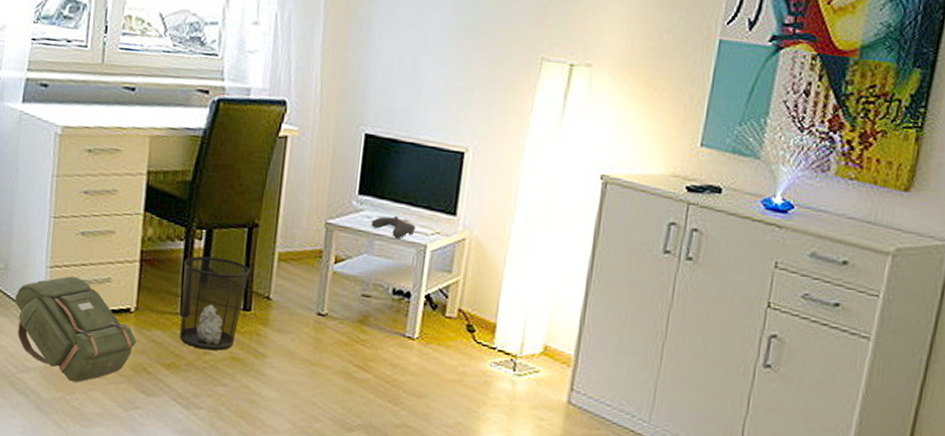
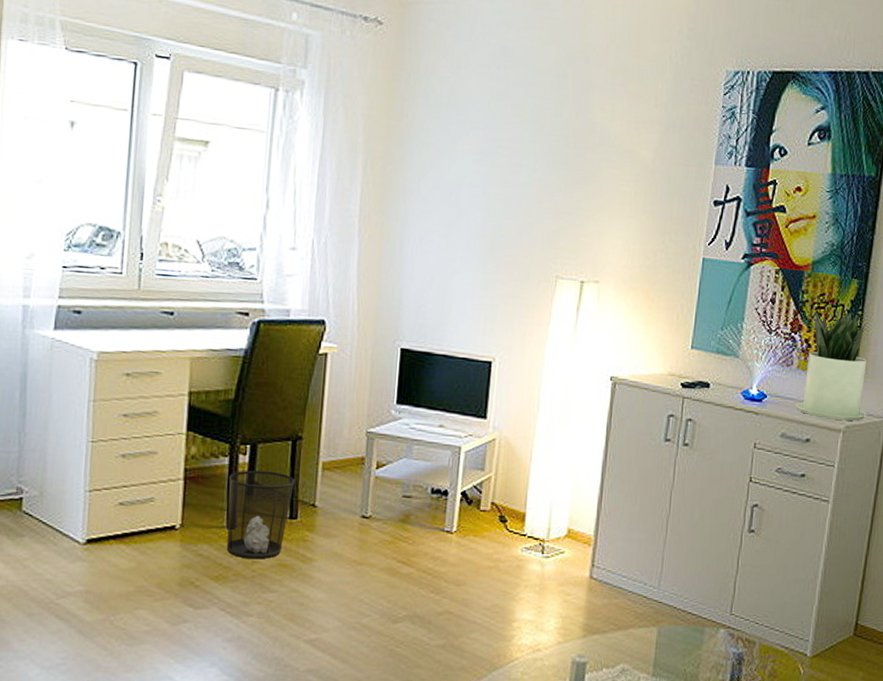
backpack: present [15,276,137,382] -> none [52,499,183,602]
game controller: present [371,215,417,238] -> none [409,421,451,442]
planter: none [831,105,931,243] -> present [796,310,867,421]

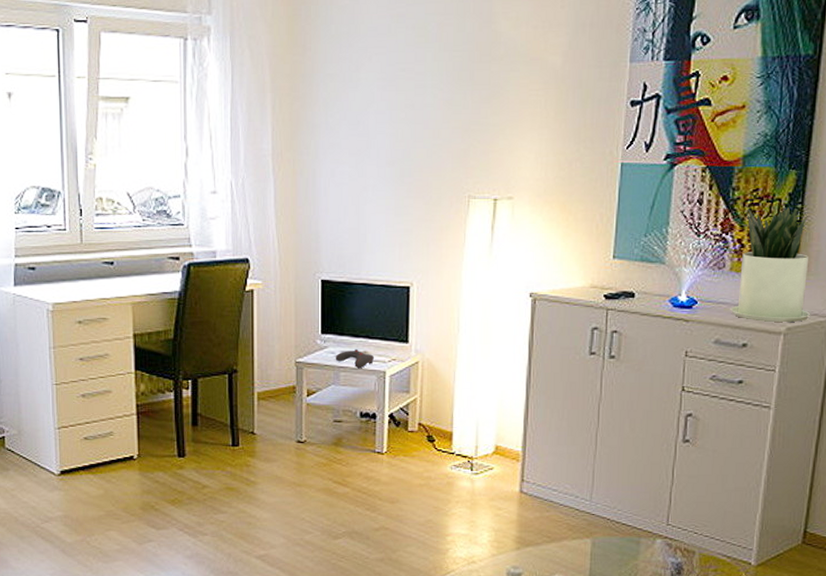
waste bin: present [226,470,295,560] -> none [176,403,234,484]
game controller: none [409,421,451,442] -> present [335,348,375,368]

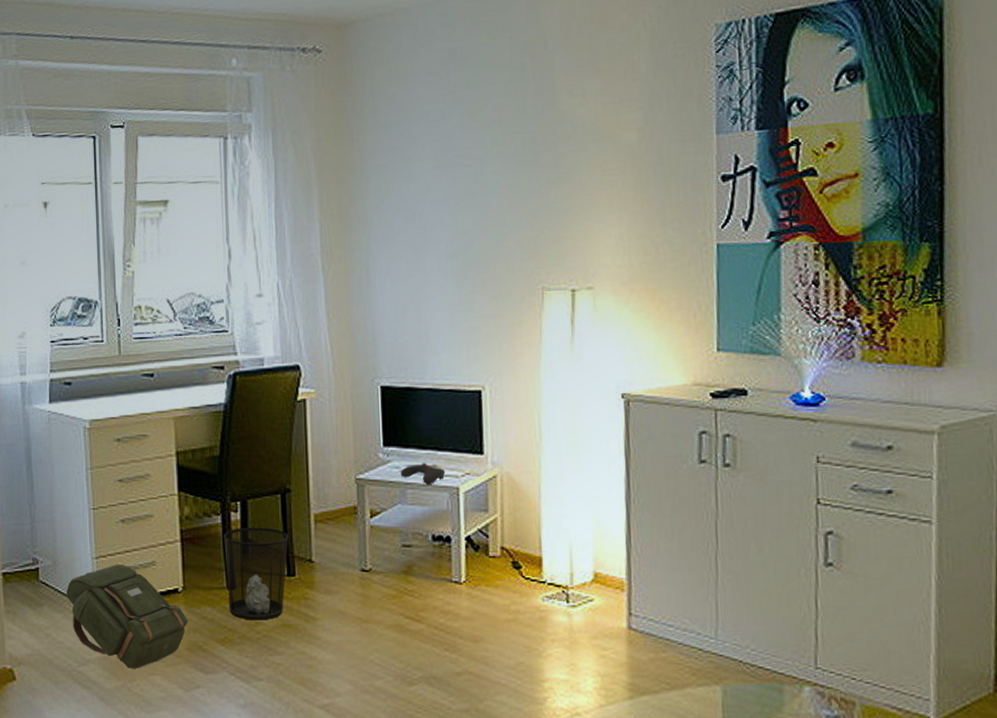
backpack: none [31,434,142,525] -> present [66,565,188,669]
waste bin: none [176,403,234,484] -> present [224,527,289,621]
planter: present [730,207,811,323] -> none [866,285,970,420]

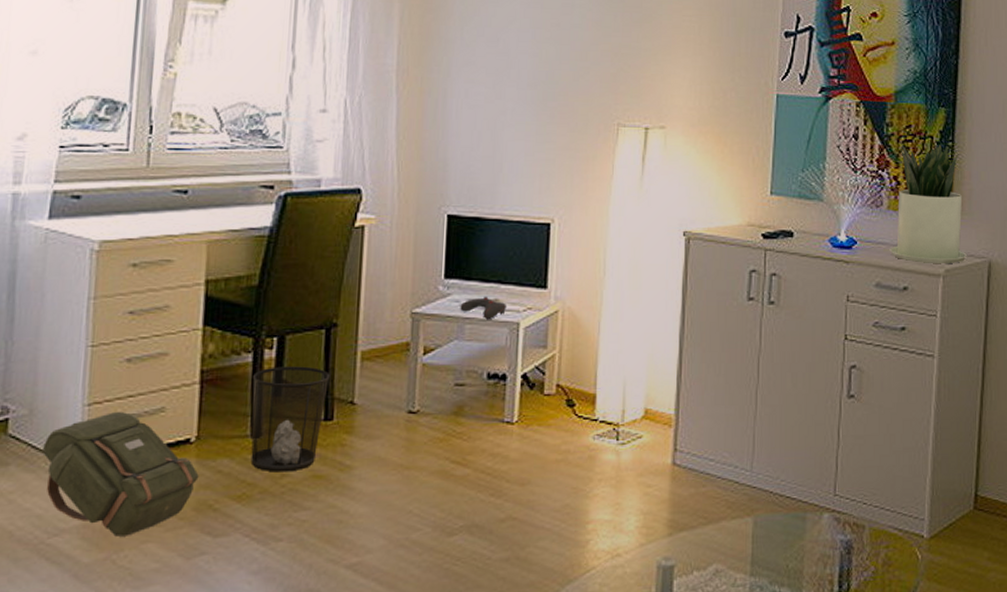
planter: none [866,285,970,420] -> present [889,144,968,264]

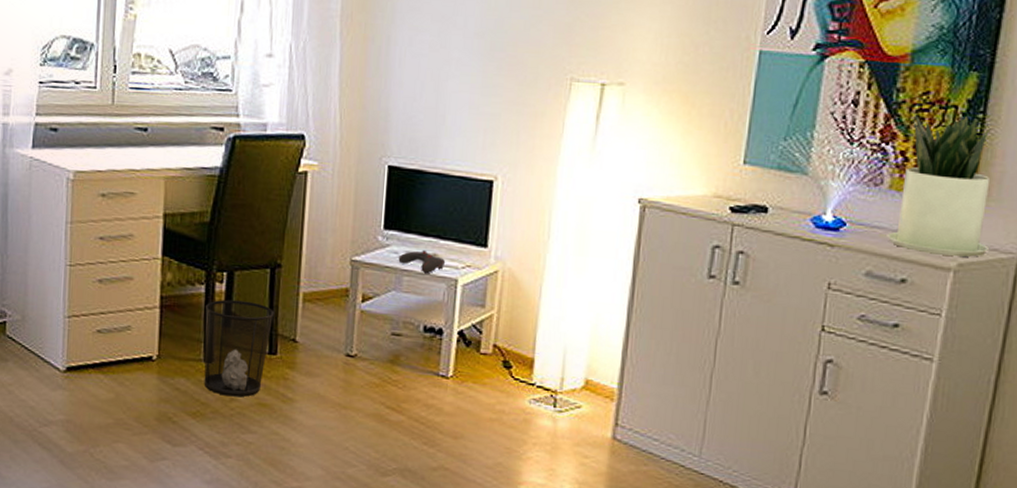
backpack: present [43,412,199,537] -> none [33,326,160,435]

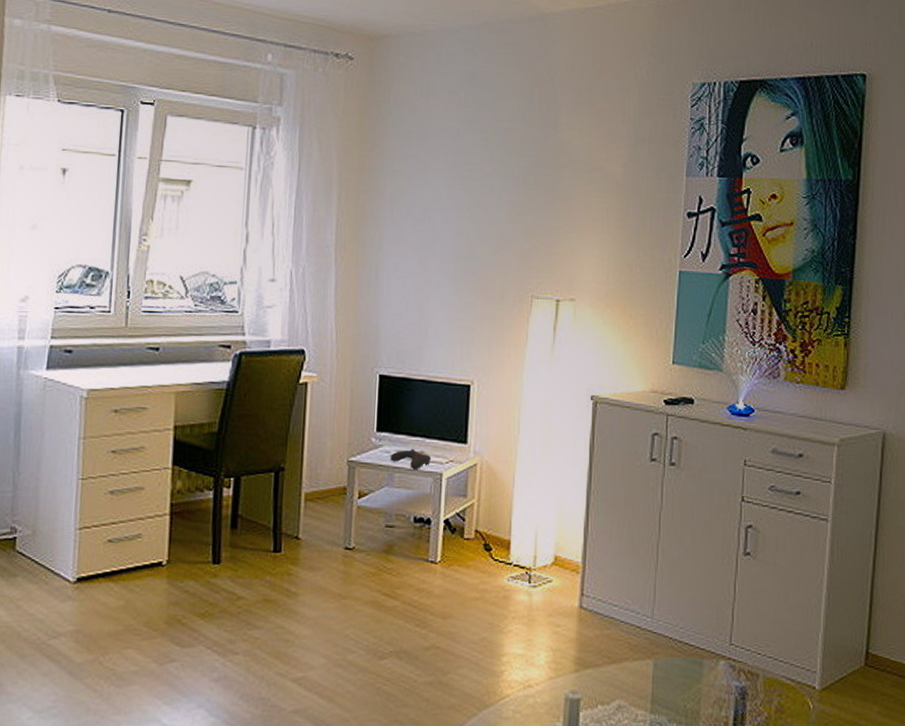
waste bin: present [204,299,274,397] -> none [212,503,279,595]
planter: present [887,113,991,258] -> none [786,319,862,434]

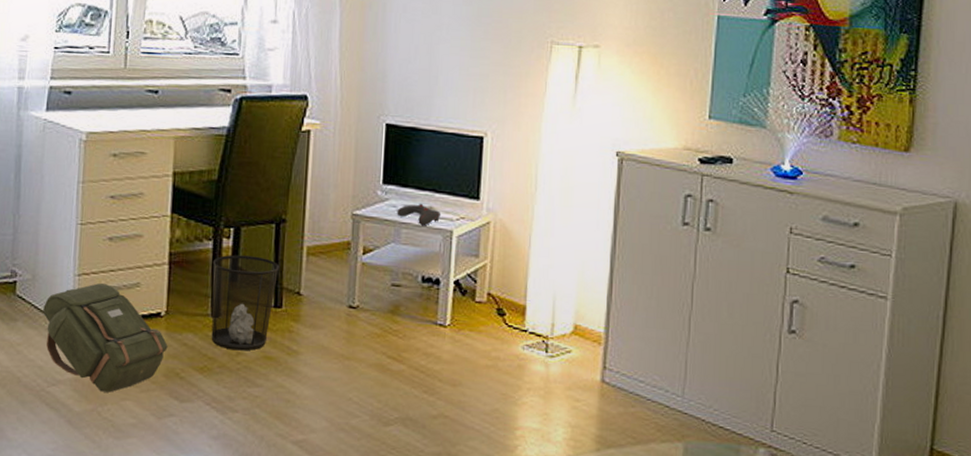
backpack: none [44,536,170,642] -> present [43,283,168,393]
waste bin: none [212,503,279,595] -> present [211,255,280,351]

